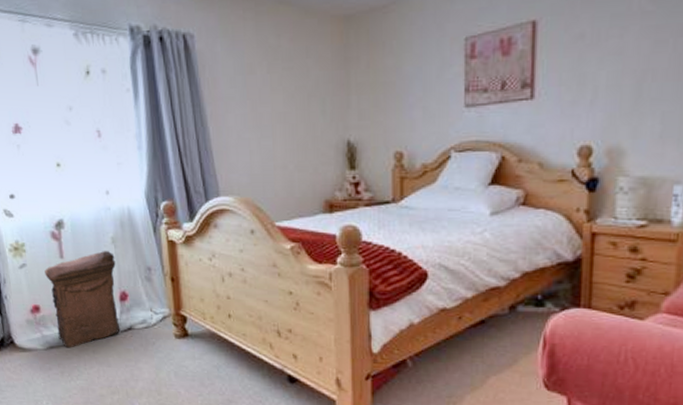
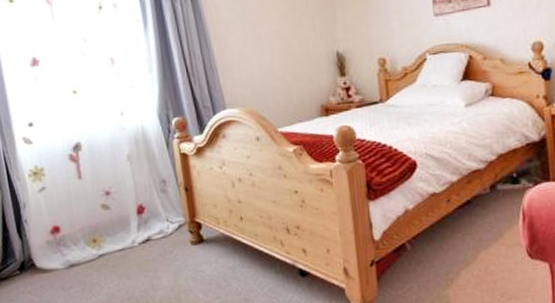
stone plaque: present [45,251,121,348] -> none [64,168,139,265]

